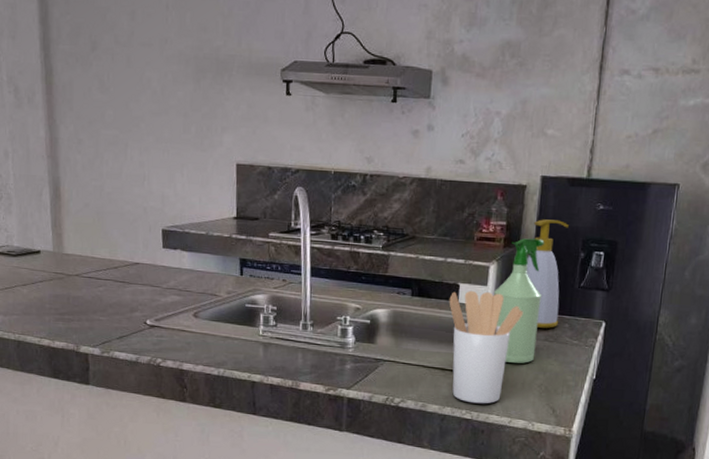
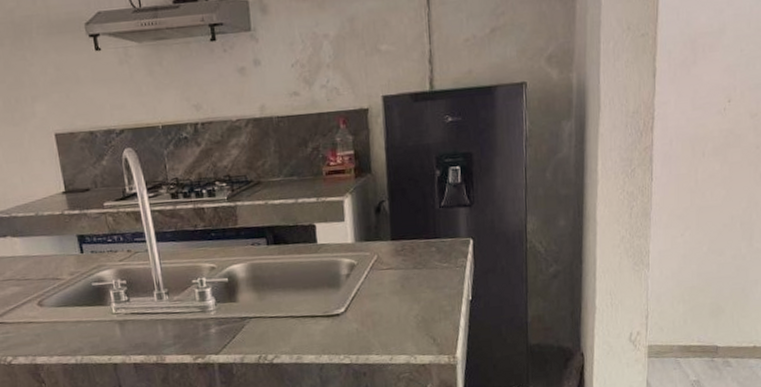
utensil holder: present [449,290,524,404] -> none [307,227,387,347]
spray bottle: present [494,238,545,364] -> none [353,163,406,298]
soap bottle: present [526,219,569,328] -> none [381,140,425,257]

